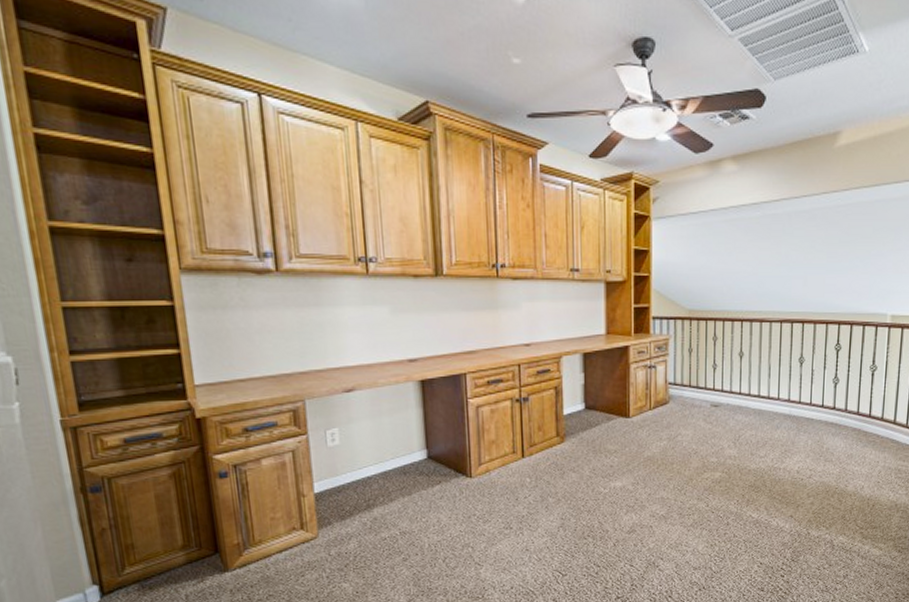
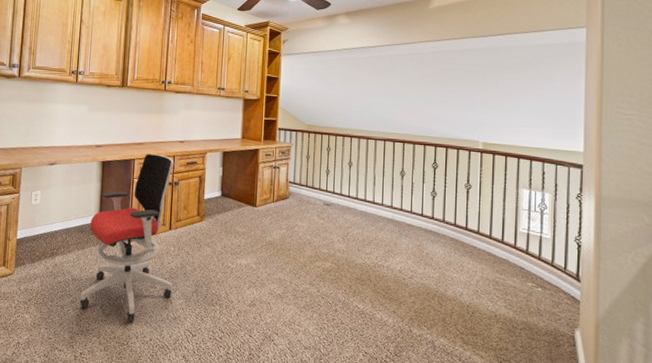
office chair: none [414,363,532,572] -> present [80,153,175,322]

